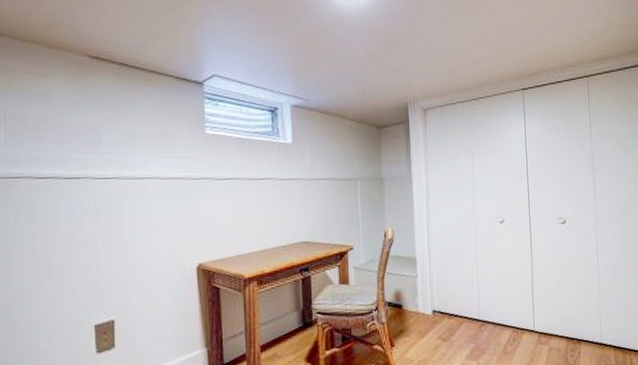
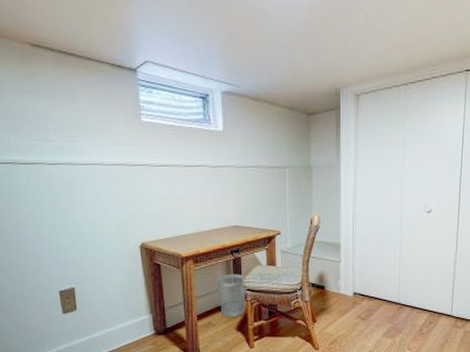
wastebasket: none [283,295,317,346] -> present [216,273,246,317]

